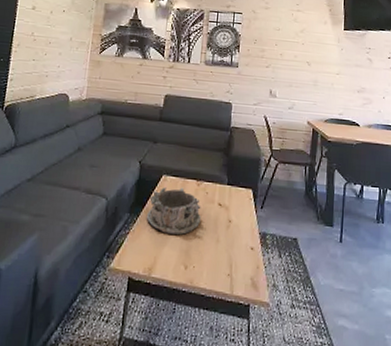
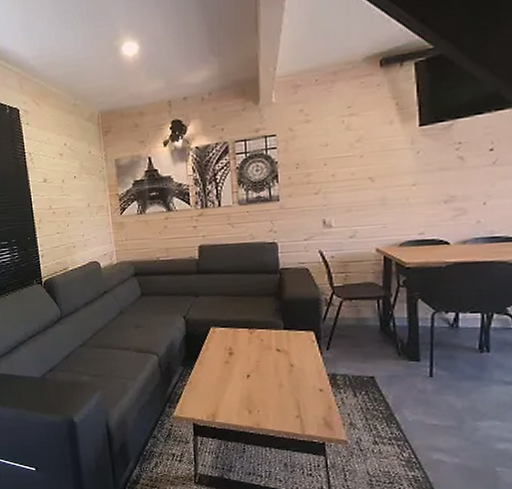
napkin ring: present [146,187,202,235] -> none [200,337,260,382]

